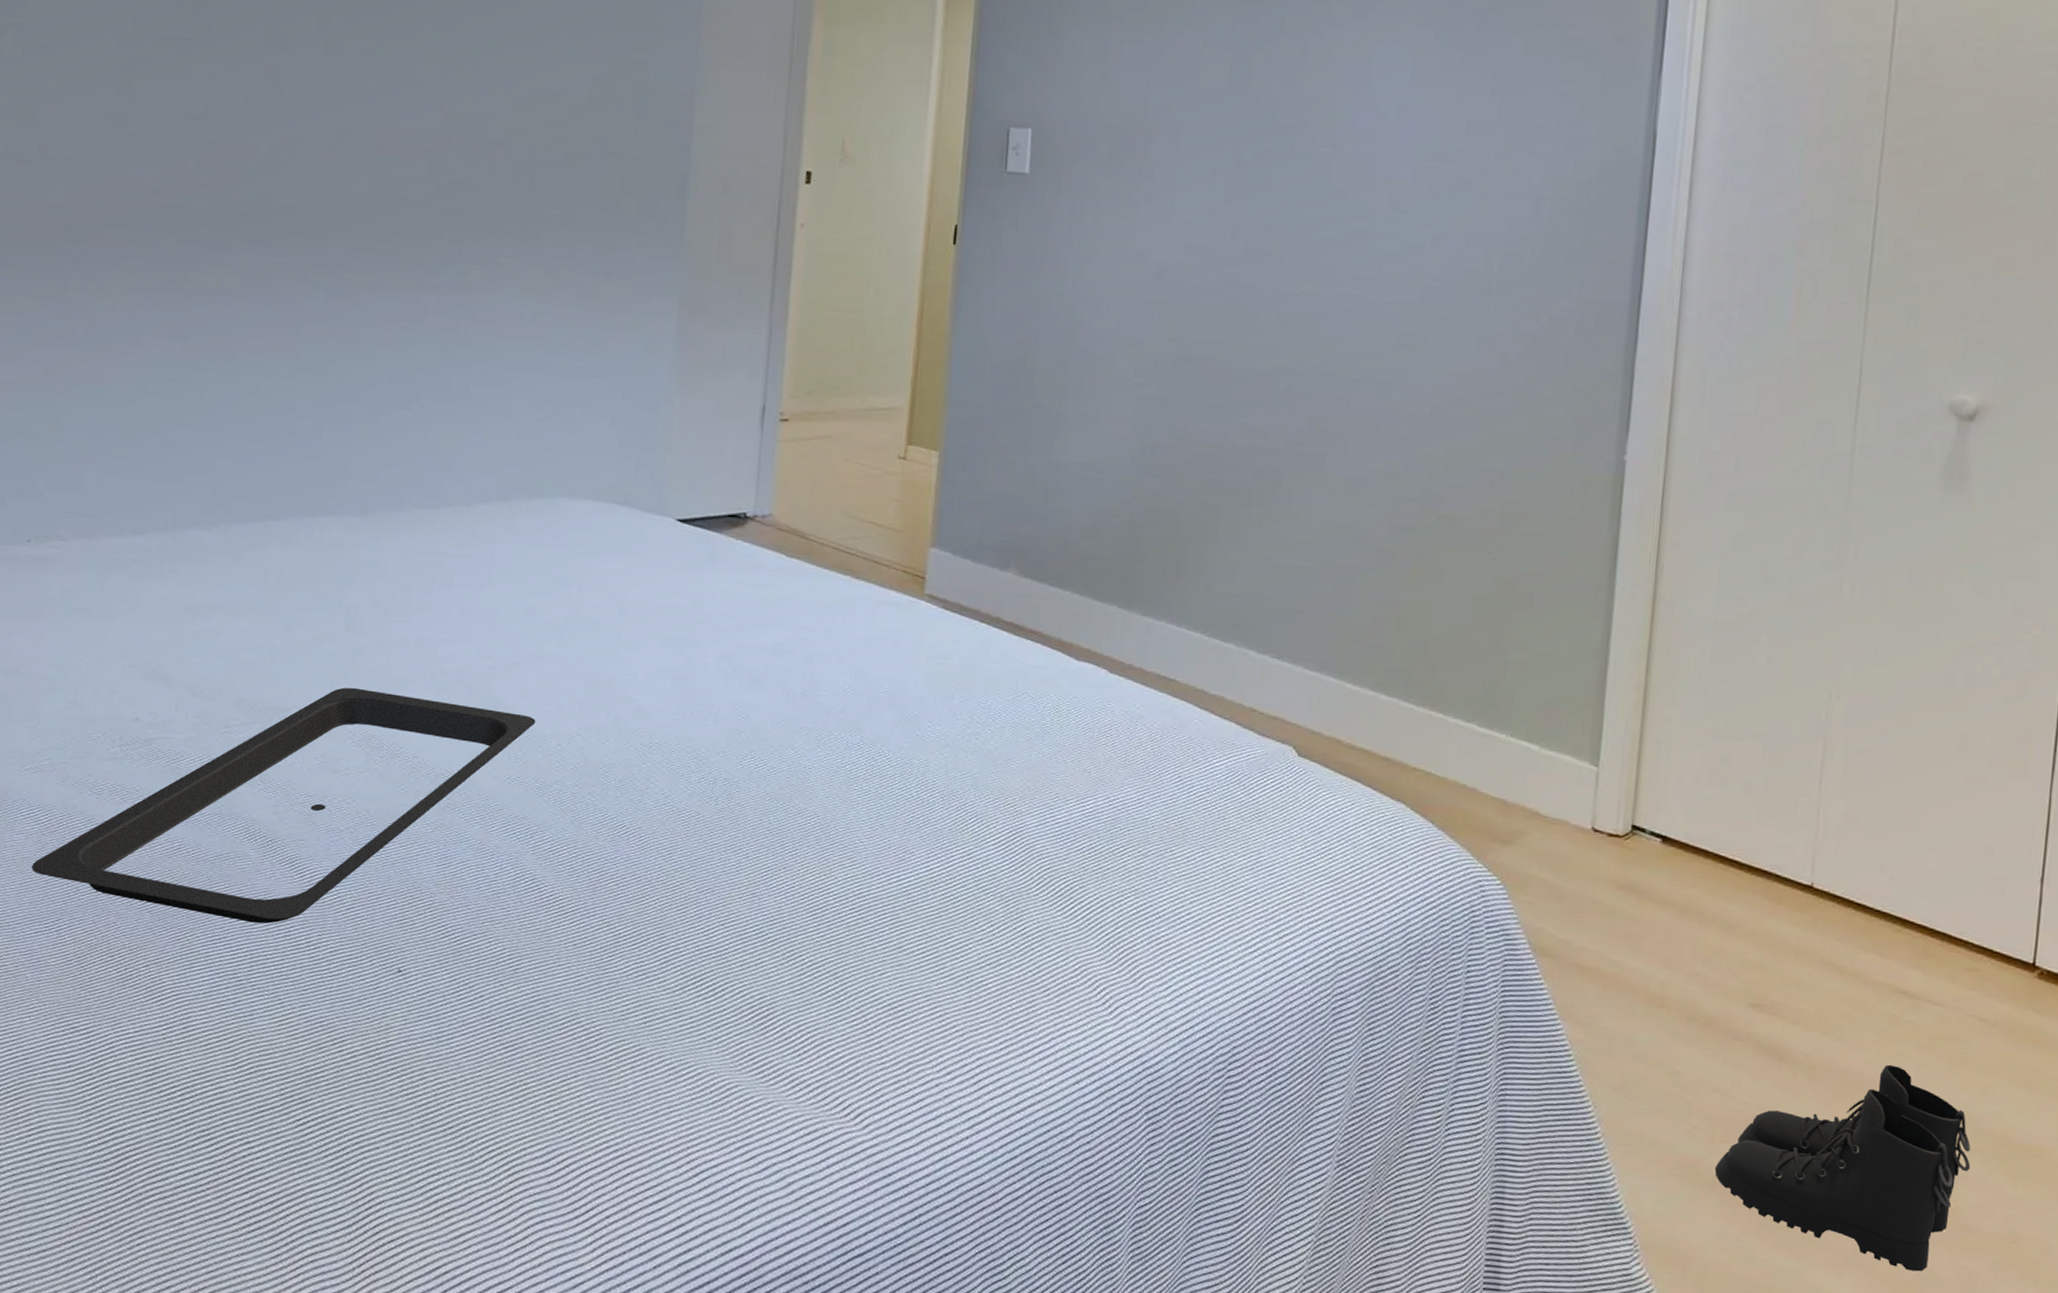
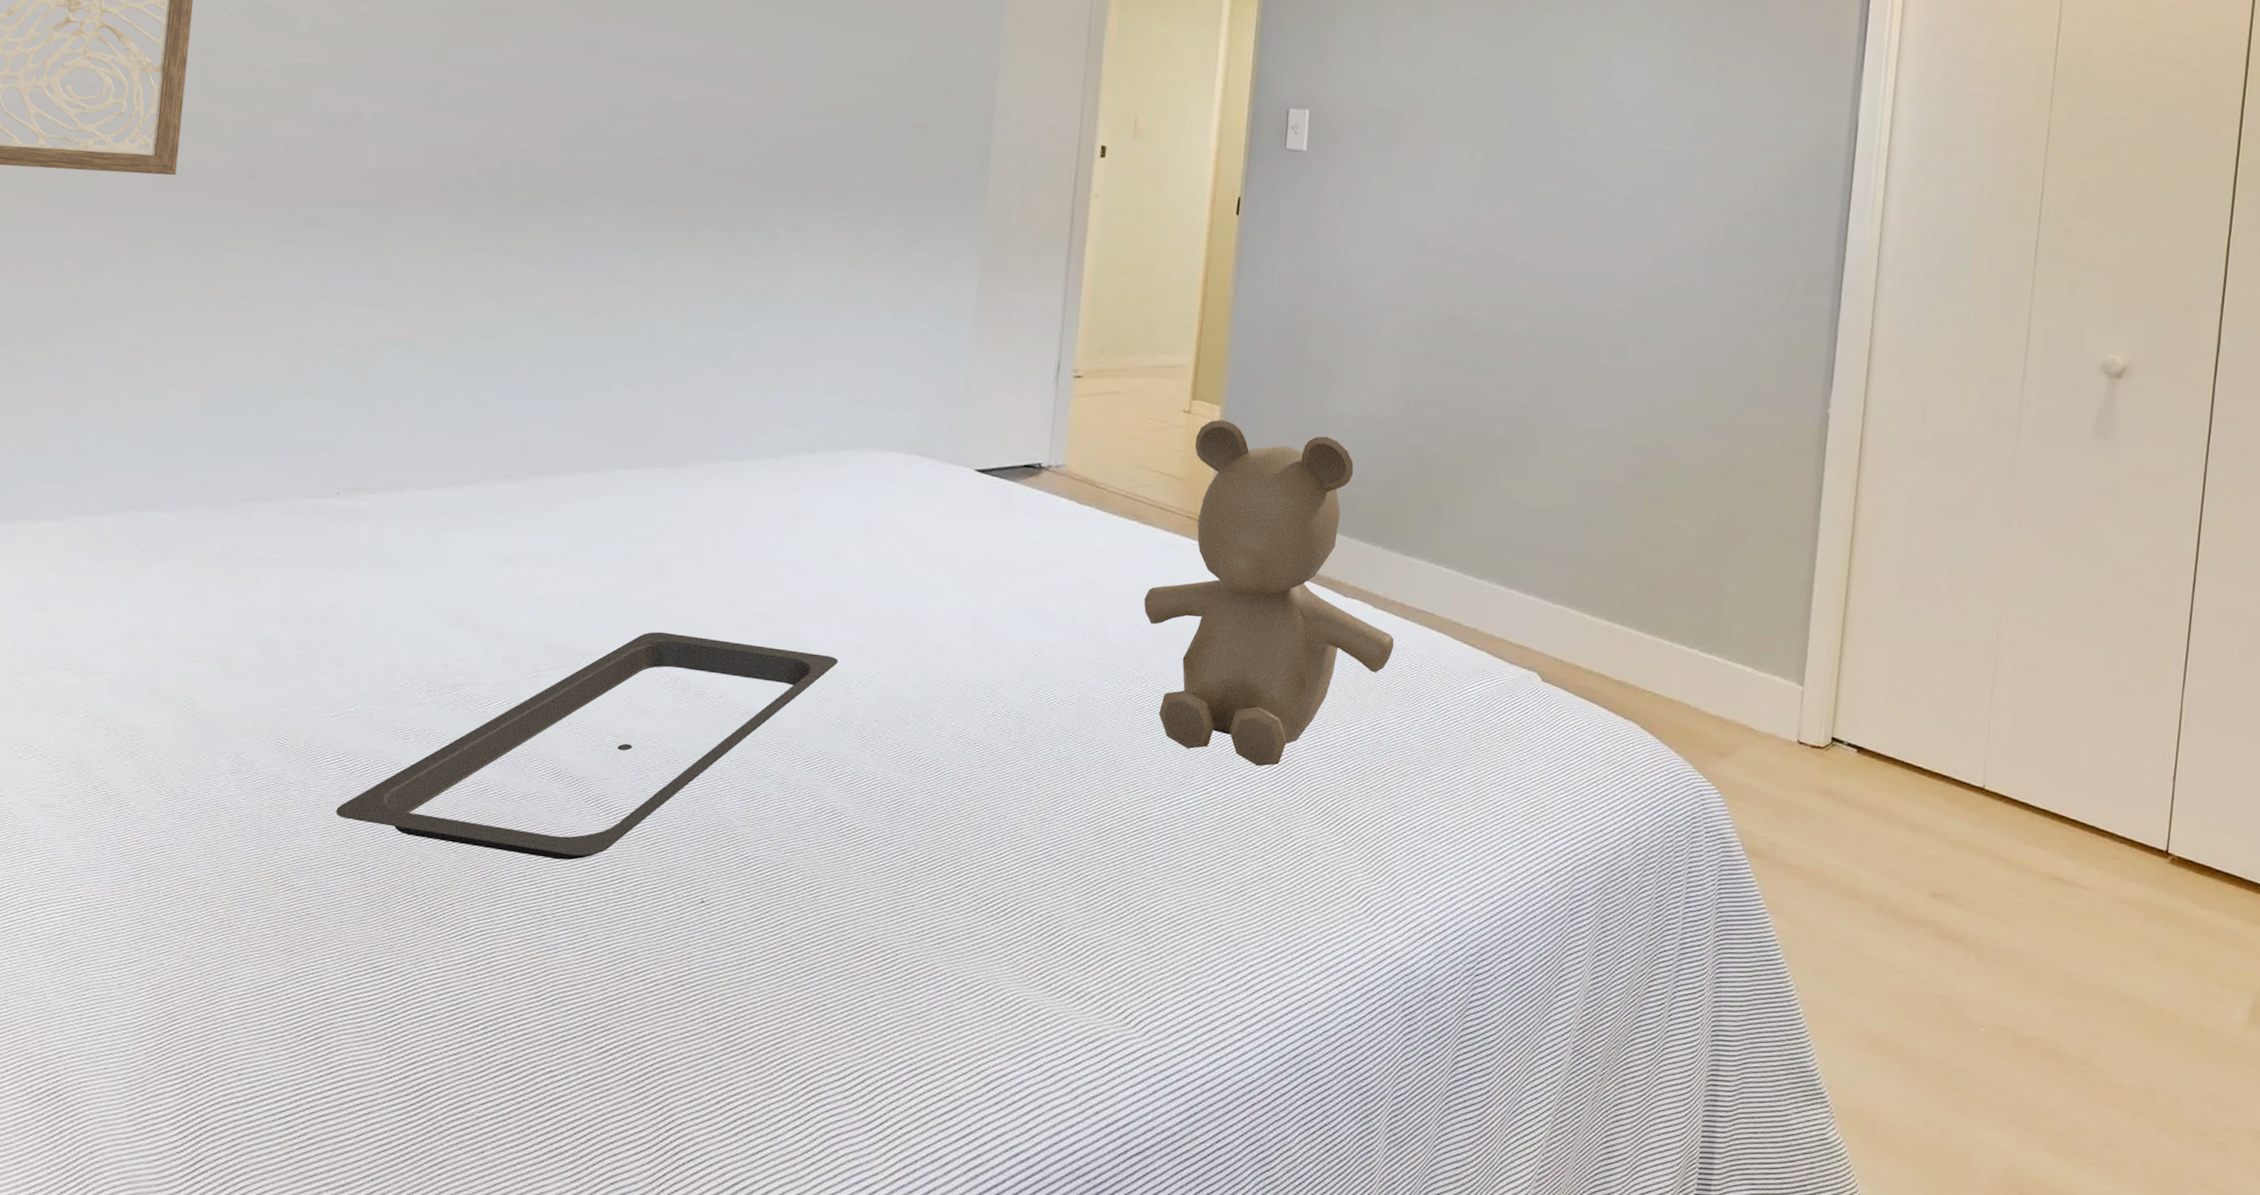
teddy bear: none [858,466,1133,843] -> present [1144,419,1395,767]
boots: present [1714,1064,1971,1272] -> none [1899,943,2114,1125]

